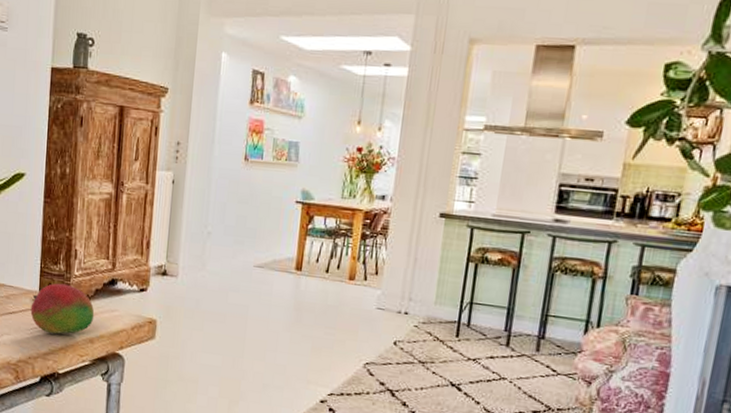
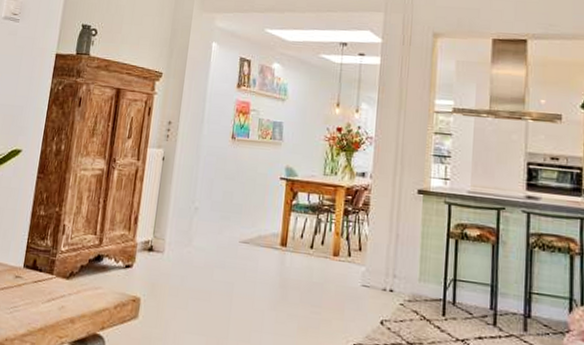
fruit: present [30,283,95,334] -> none [12,259,78,313]

